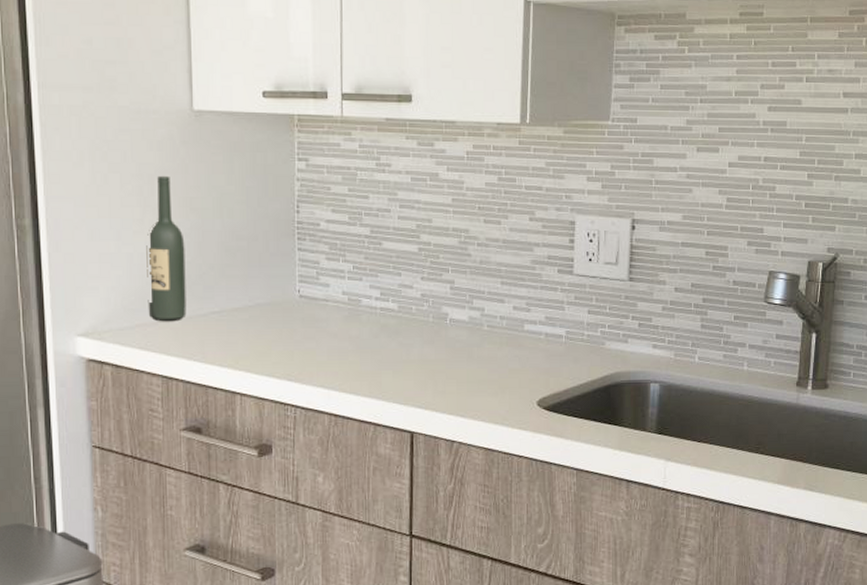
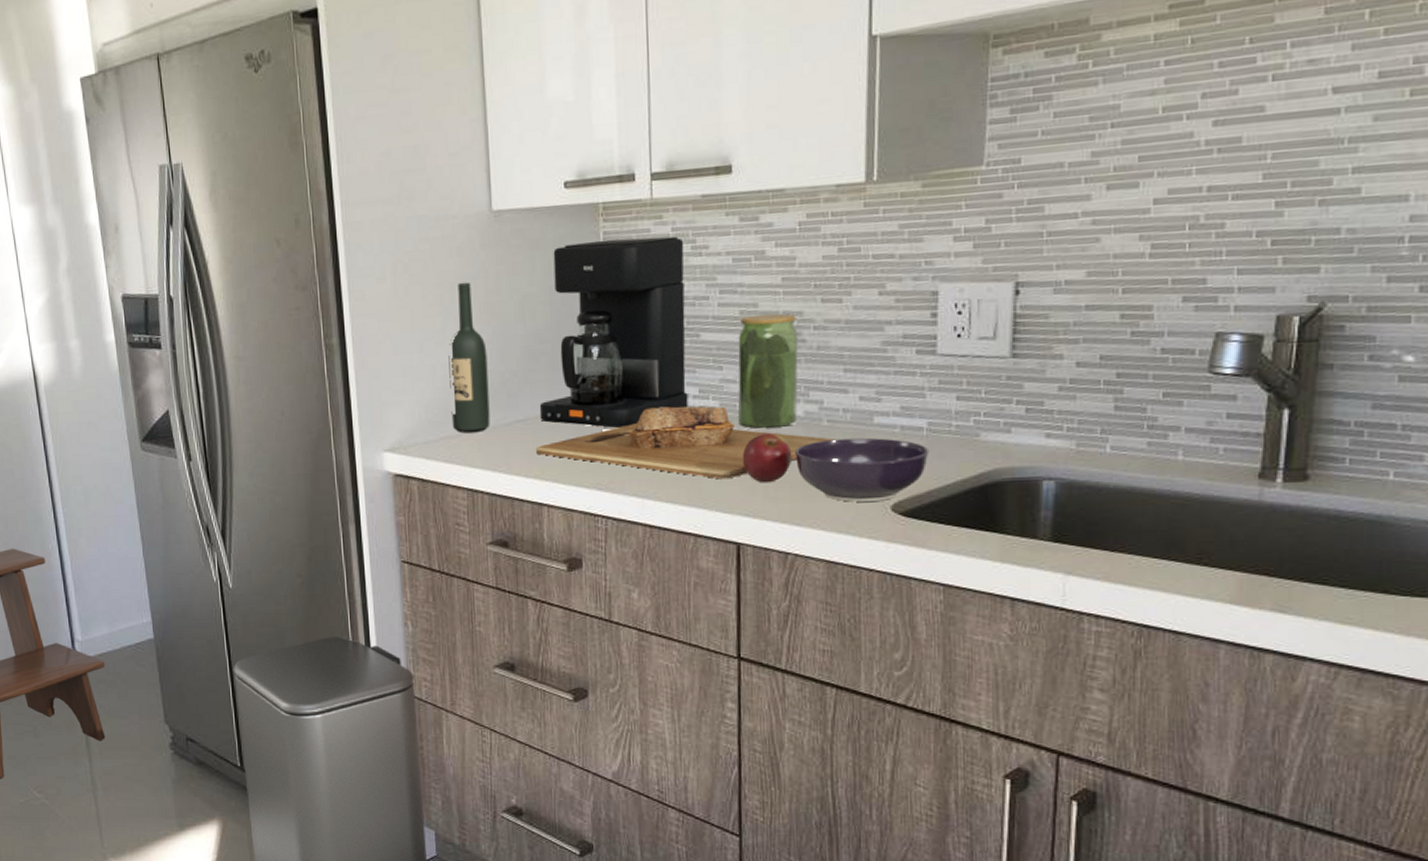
cutting board: none [231,306,494,374] -> present [536,406,835,479]
coffee maker: none [234,149,371,323] -> present [539,236,688,428]
jar: none [413,229,465,330] -> present [737,313,799,428]
apple: none [416,333,458,379] -> present [742,432,792,483]
bowl: none [461,342,567,398] -> present [795,437,930,503]

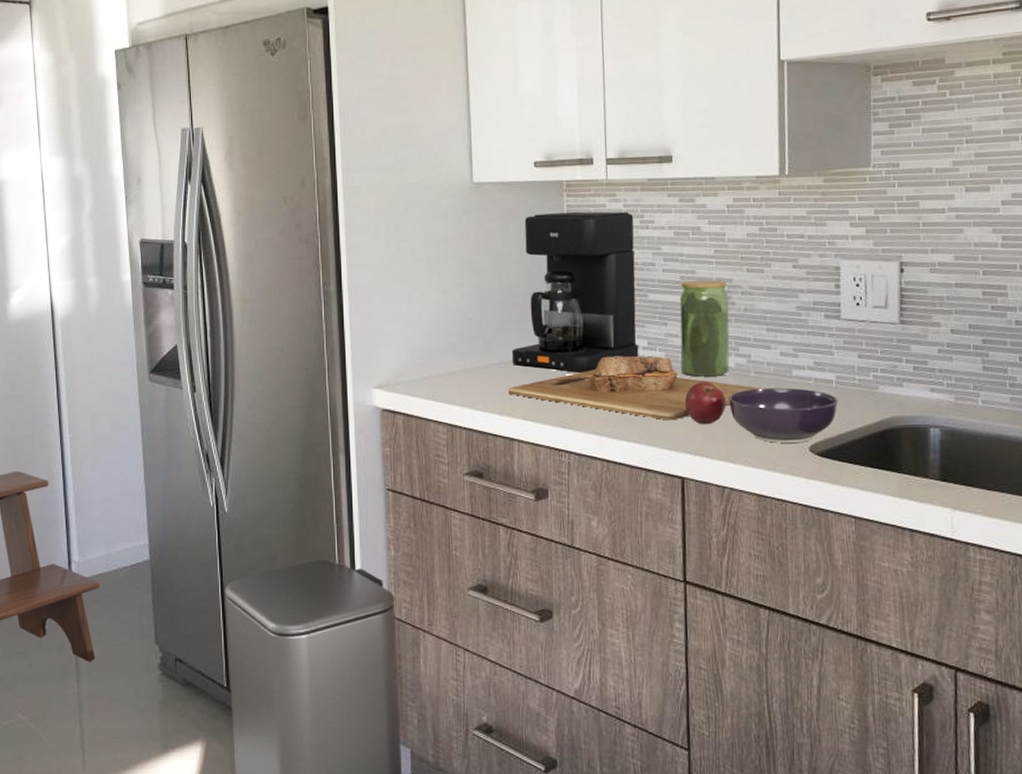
wine bottle: present [448,282,490,434] -> none [433,242,469,374]

